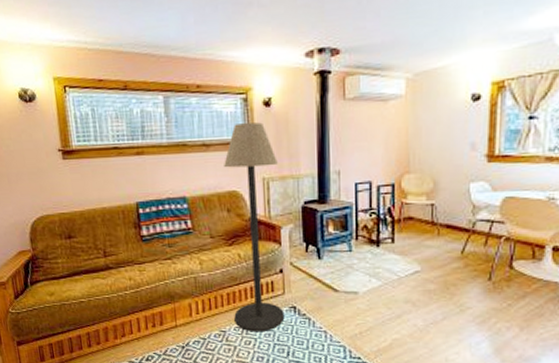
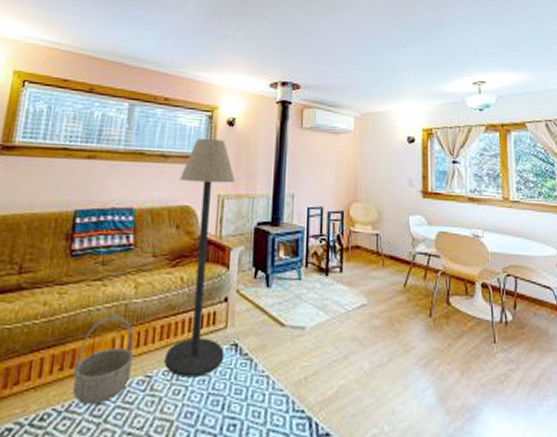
basket: none [163,286,209,351] -> present [73,315,134,405]

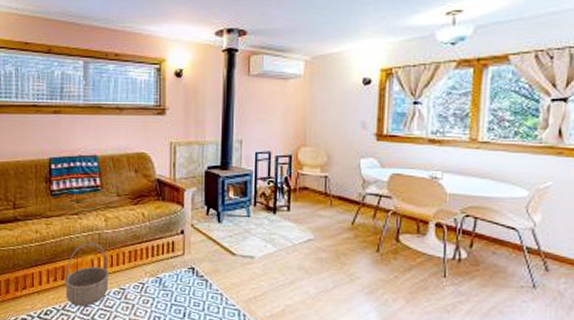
floor lamp: present [165,138,235,378] -> none [134,91,185,292]

